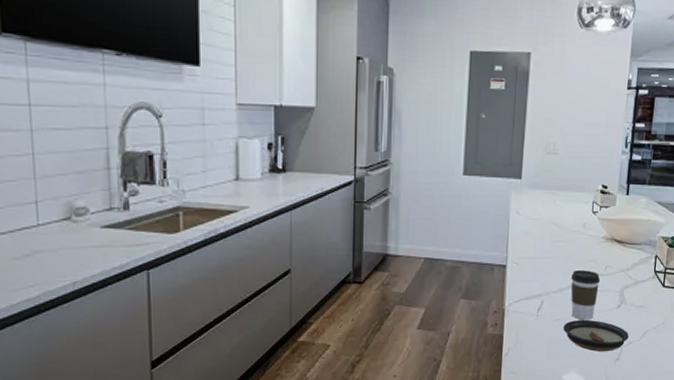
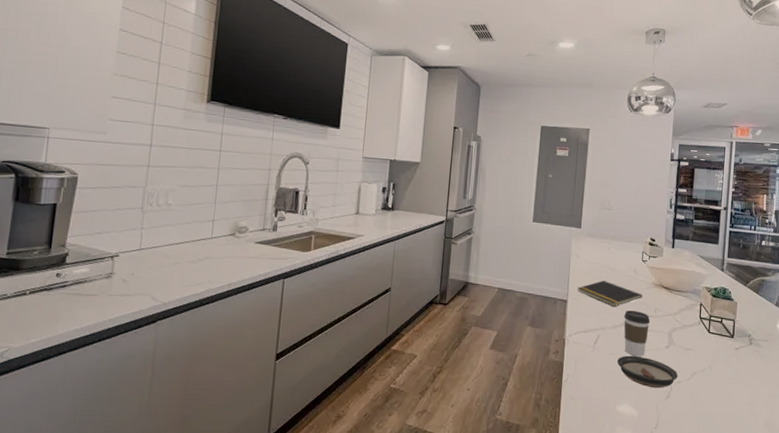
notepad: none [518,239,592,267] -> present [577,280,643,306]

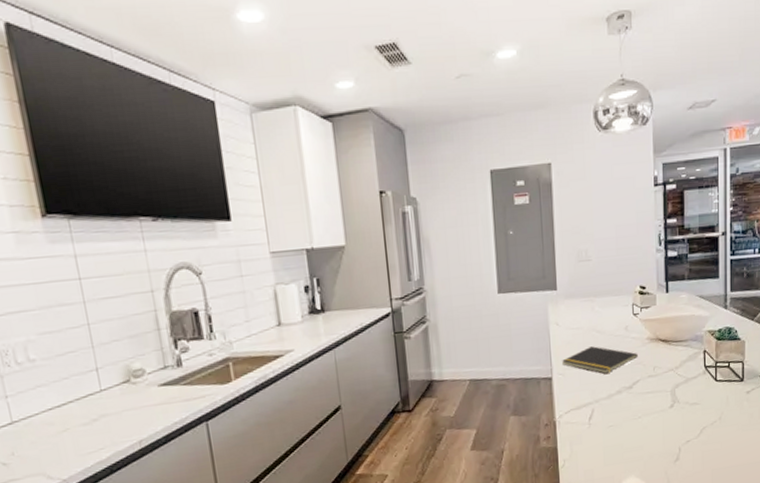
saucer: present [617,355,678,389] -> none [618,422,686,454]
coffee cup: present [624,310,650,356] -> none [619,373,649,424]

